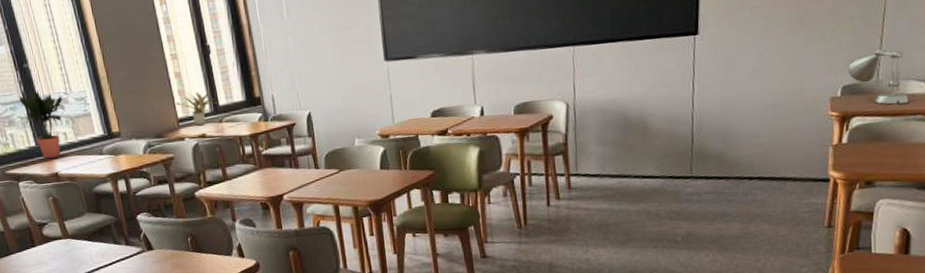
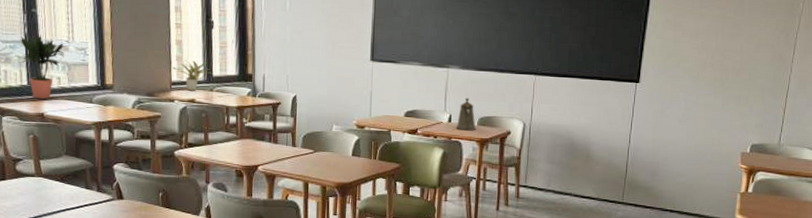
coffee pot: none [490,84,513,124] -> present [457,97,476,131]
desk lamp: present [848,49,910,105] -> none [757,119,804,168]

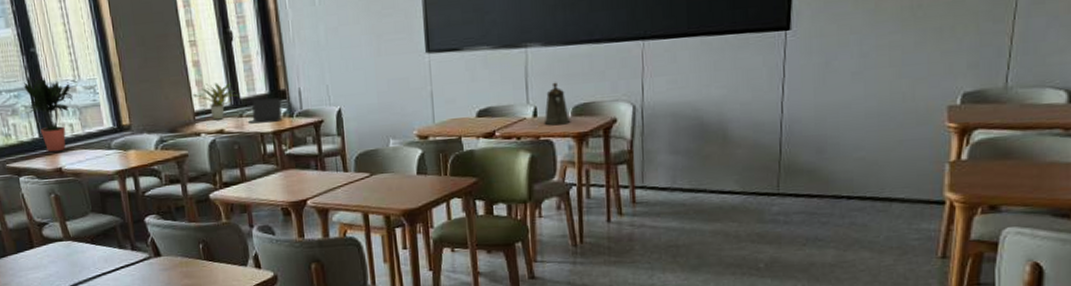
laptop: none [217,79,248,100] -> present [248,97,283,124]

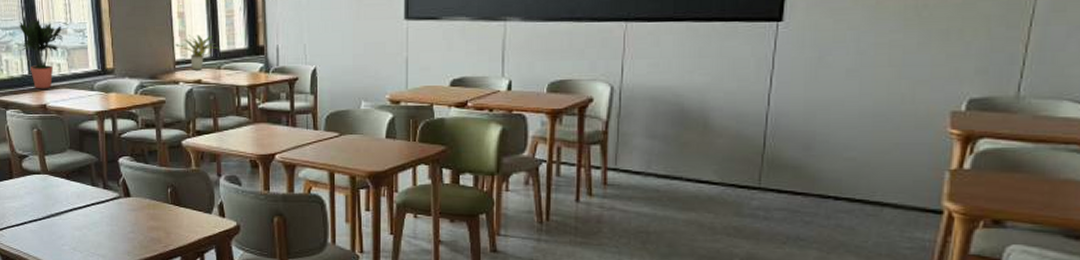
laptop: present [248,97,283,124] -> none [226,53,259,77]
coffee pot: present [545,82,570,126] -> none [519,57,544,100]

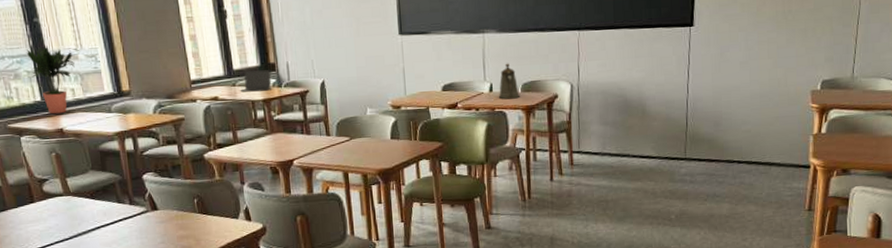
potted plant: present [175,34,219,70] -> none [189,55,233,88]
laptop: none [226,53,259,77] -> present [241,70,272,92]
coffee pot: none [519,57,544,100] -> present [499,63,520,100]

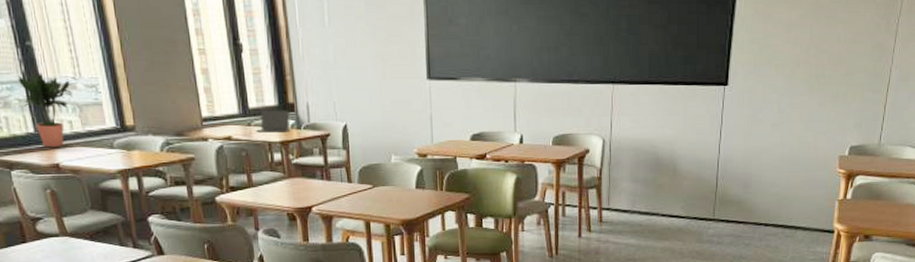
coffee pot: present [499,63,520,100] -> none [529,114,550,152]

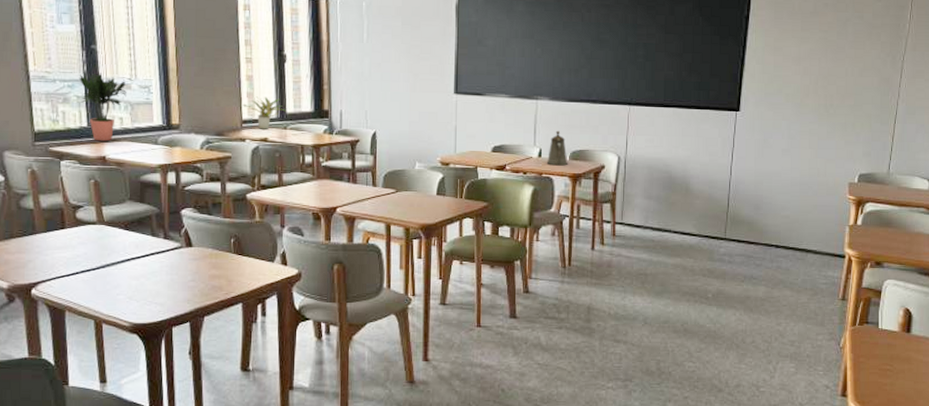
potted plant: none [201,91,248,127] -> present [243,96,286,129]
laptop: present [257,110,291,134] -> none [291,116,324,138]
coffee pot: none [529,114,550,152] -> present [547,130,568,166]

